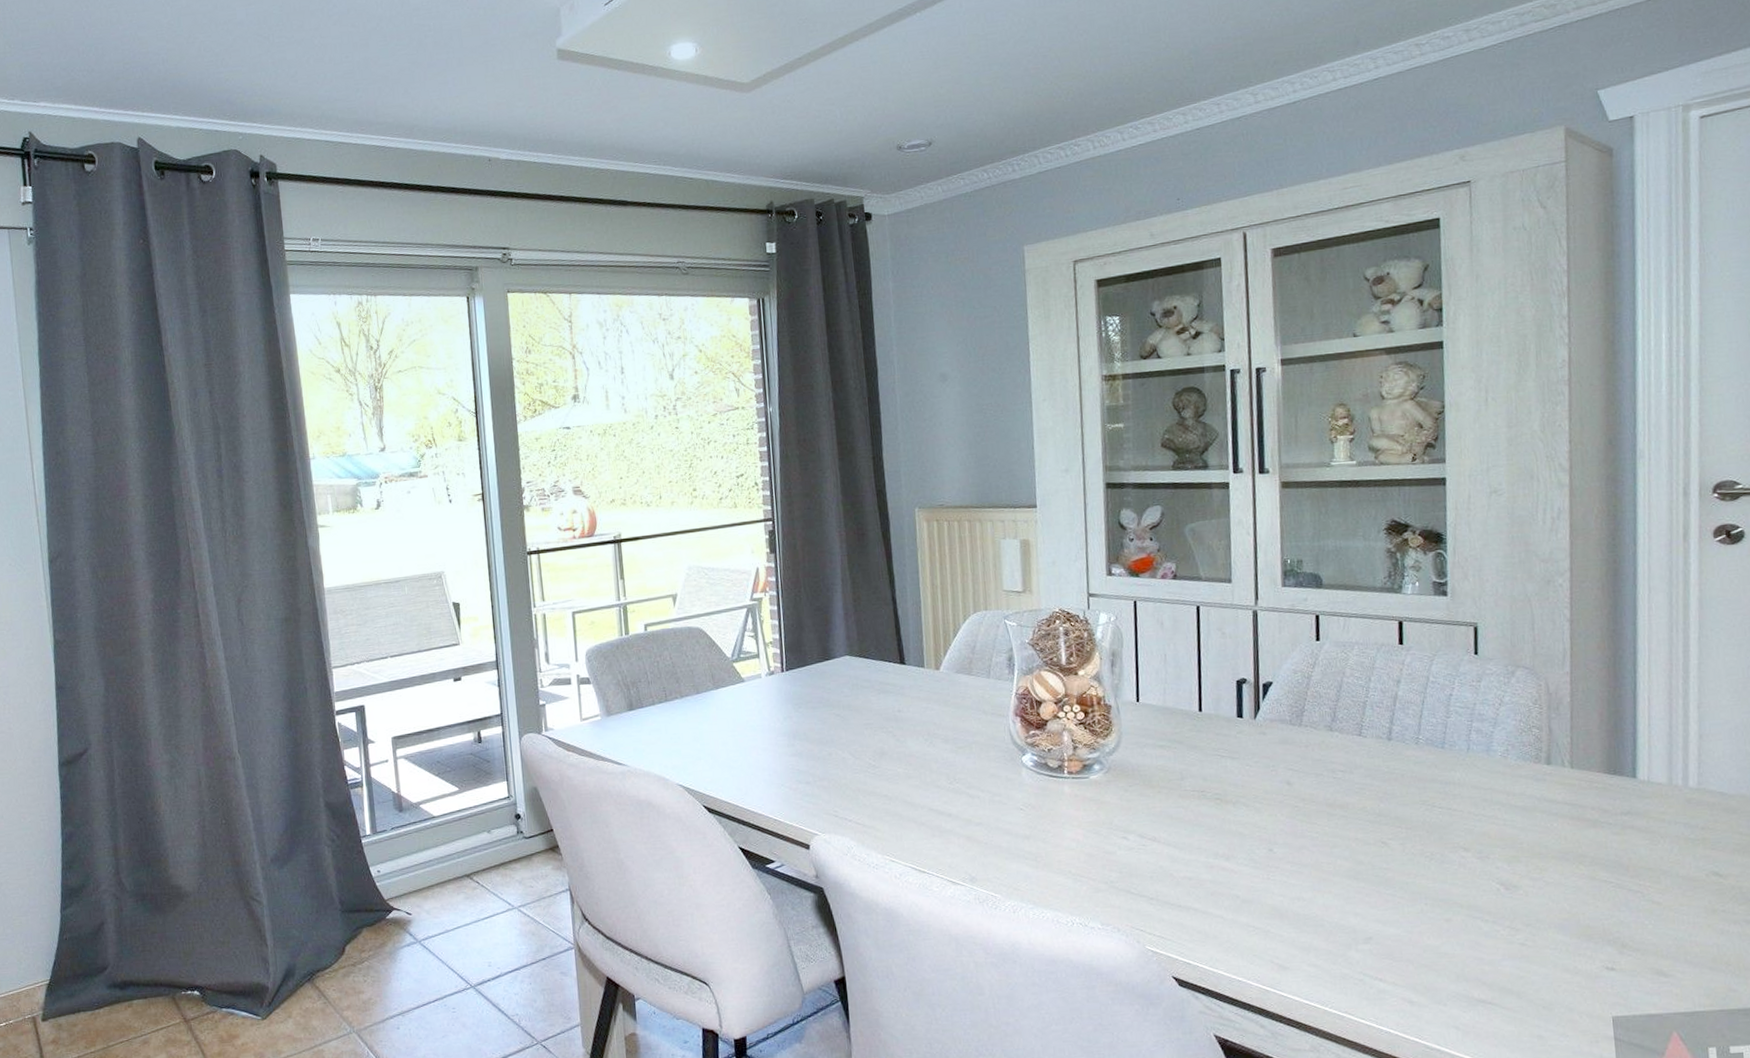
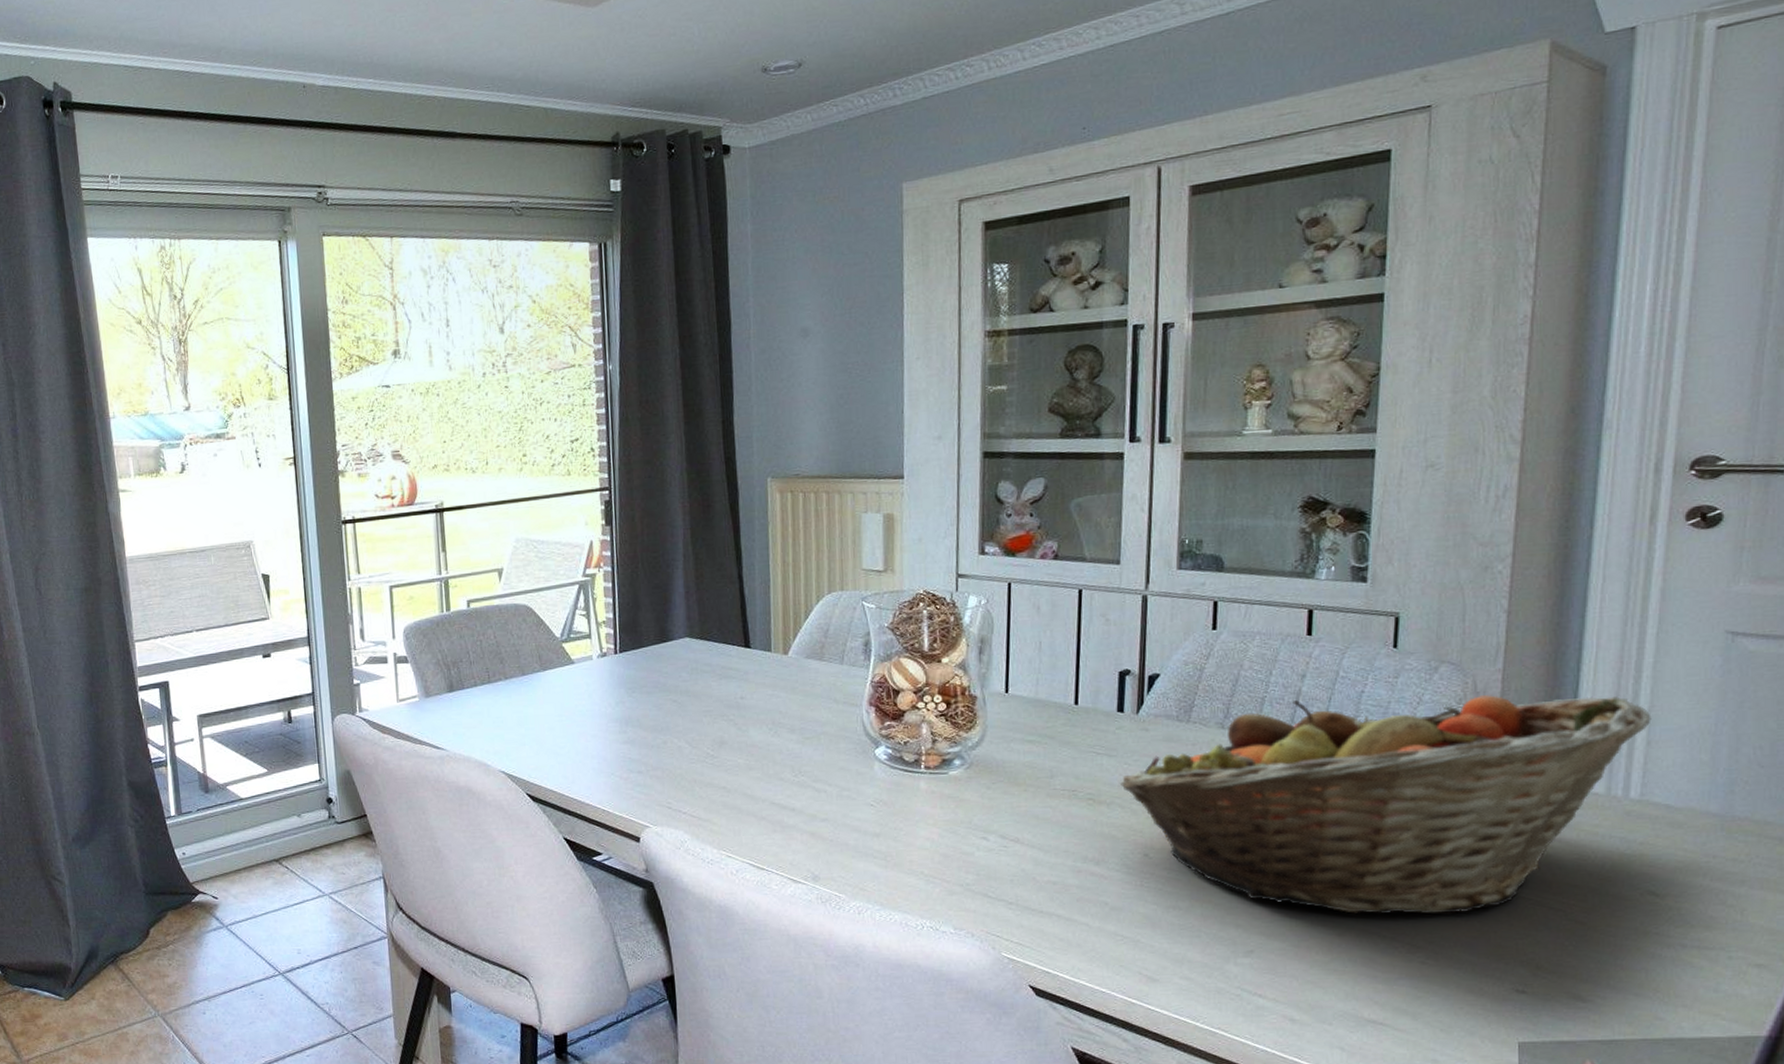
fruit basket: none [1242,695,1701,901] -> present [1119,695,1652,915]

